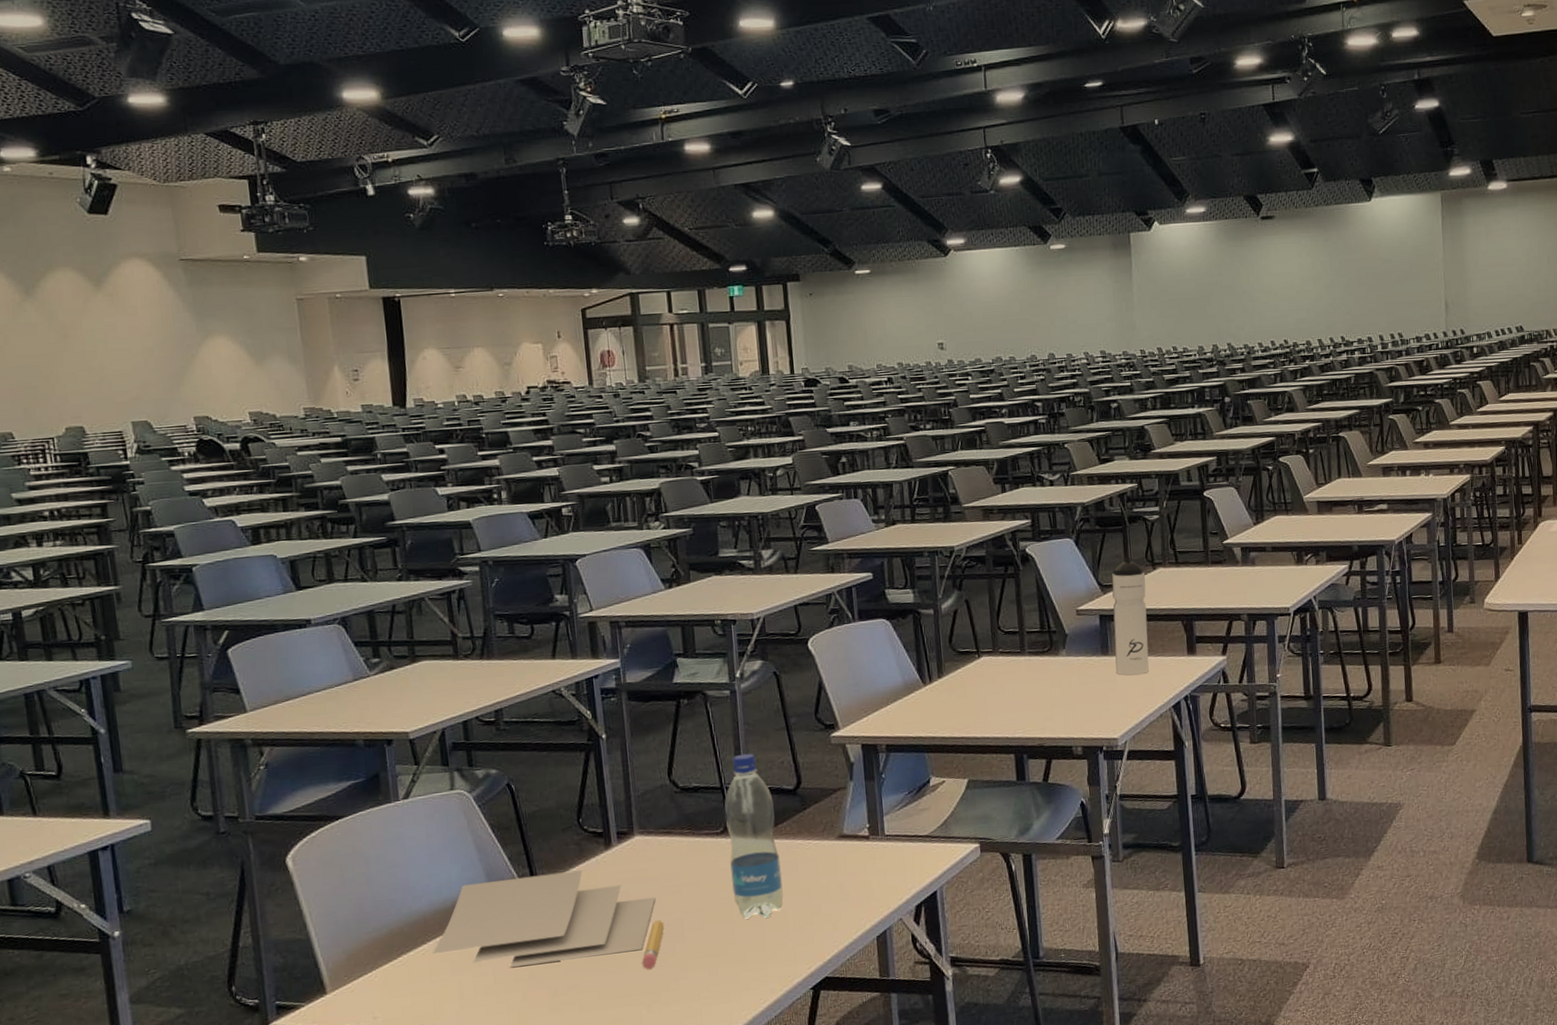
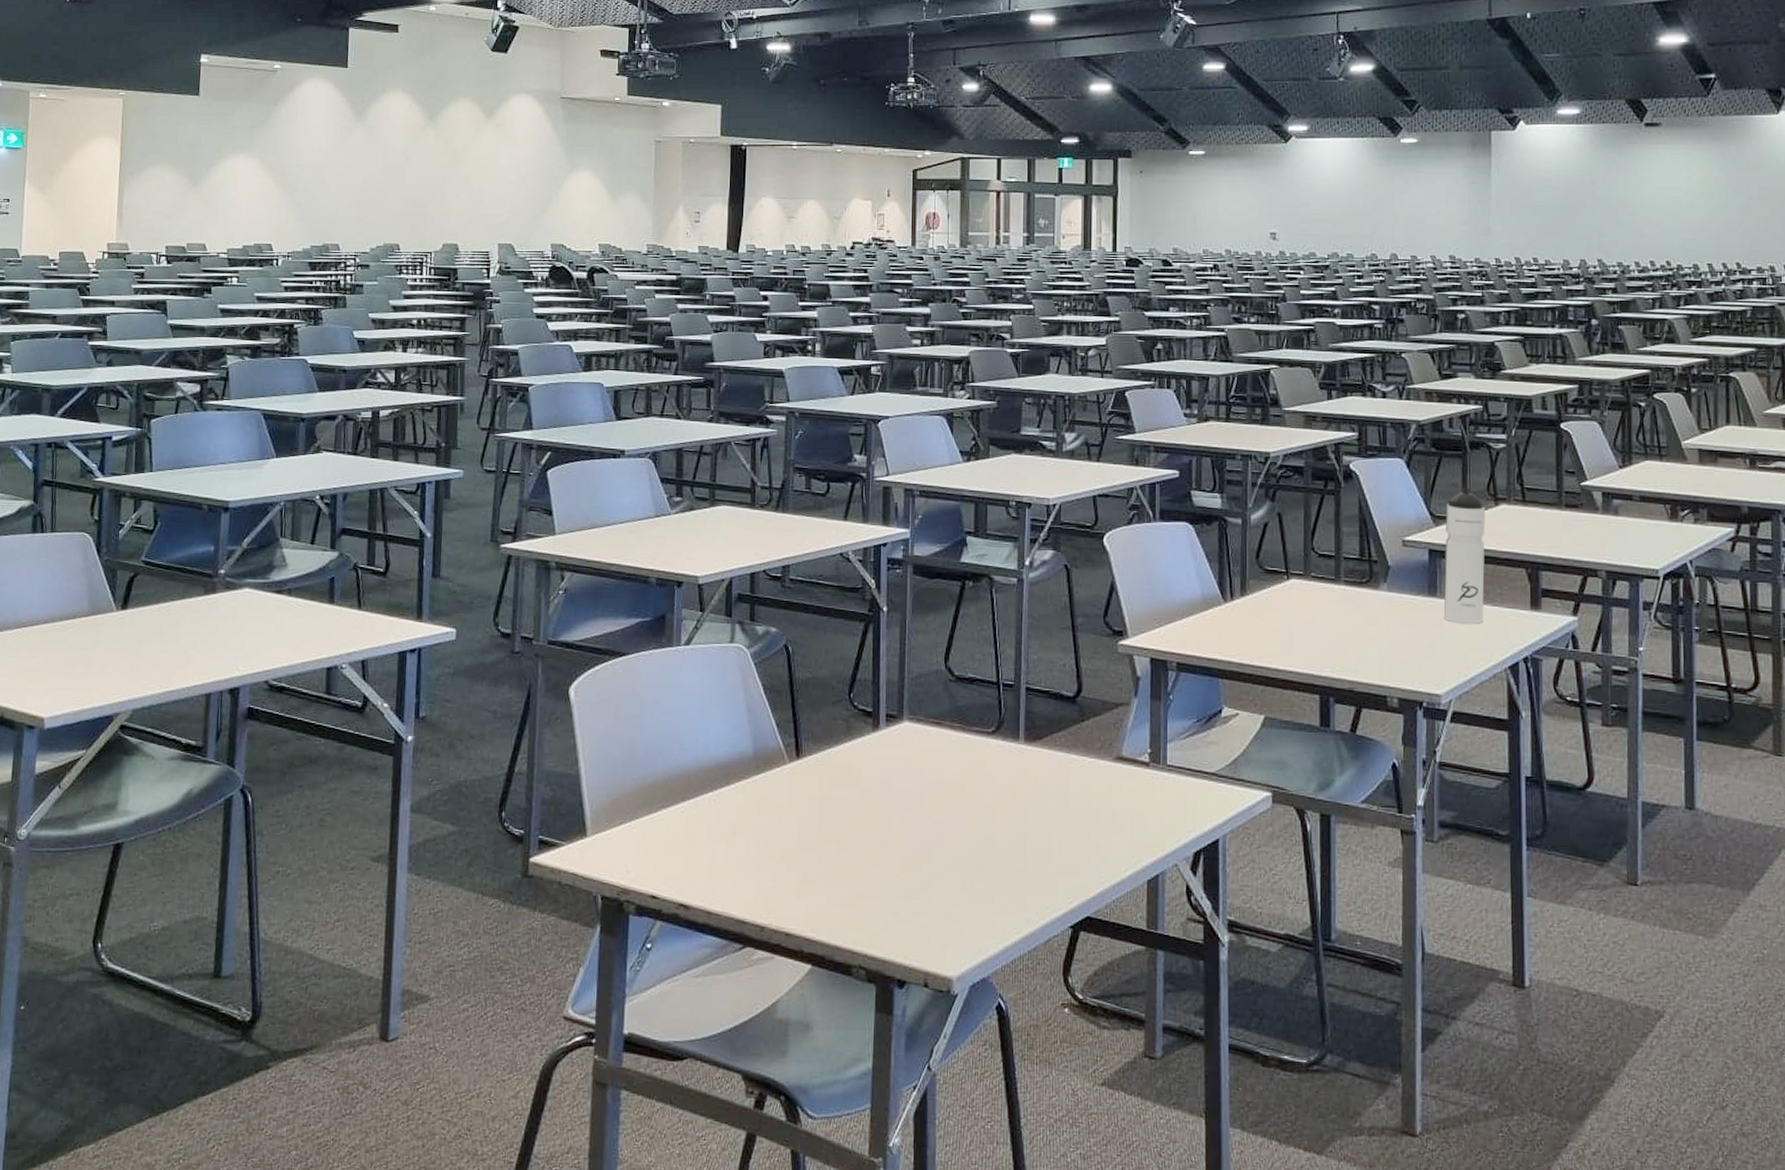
papers: present [433,870,656,967] -> none [692,745,917,848]
pencil: present [641,920,665,969] -> none [895,818,923,871]
bottle: present [724,753,783,919] -> none [998,649,1051,836]

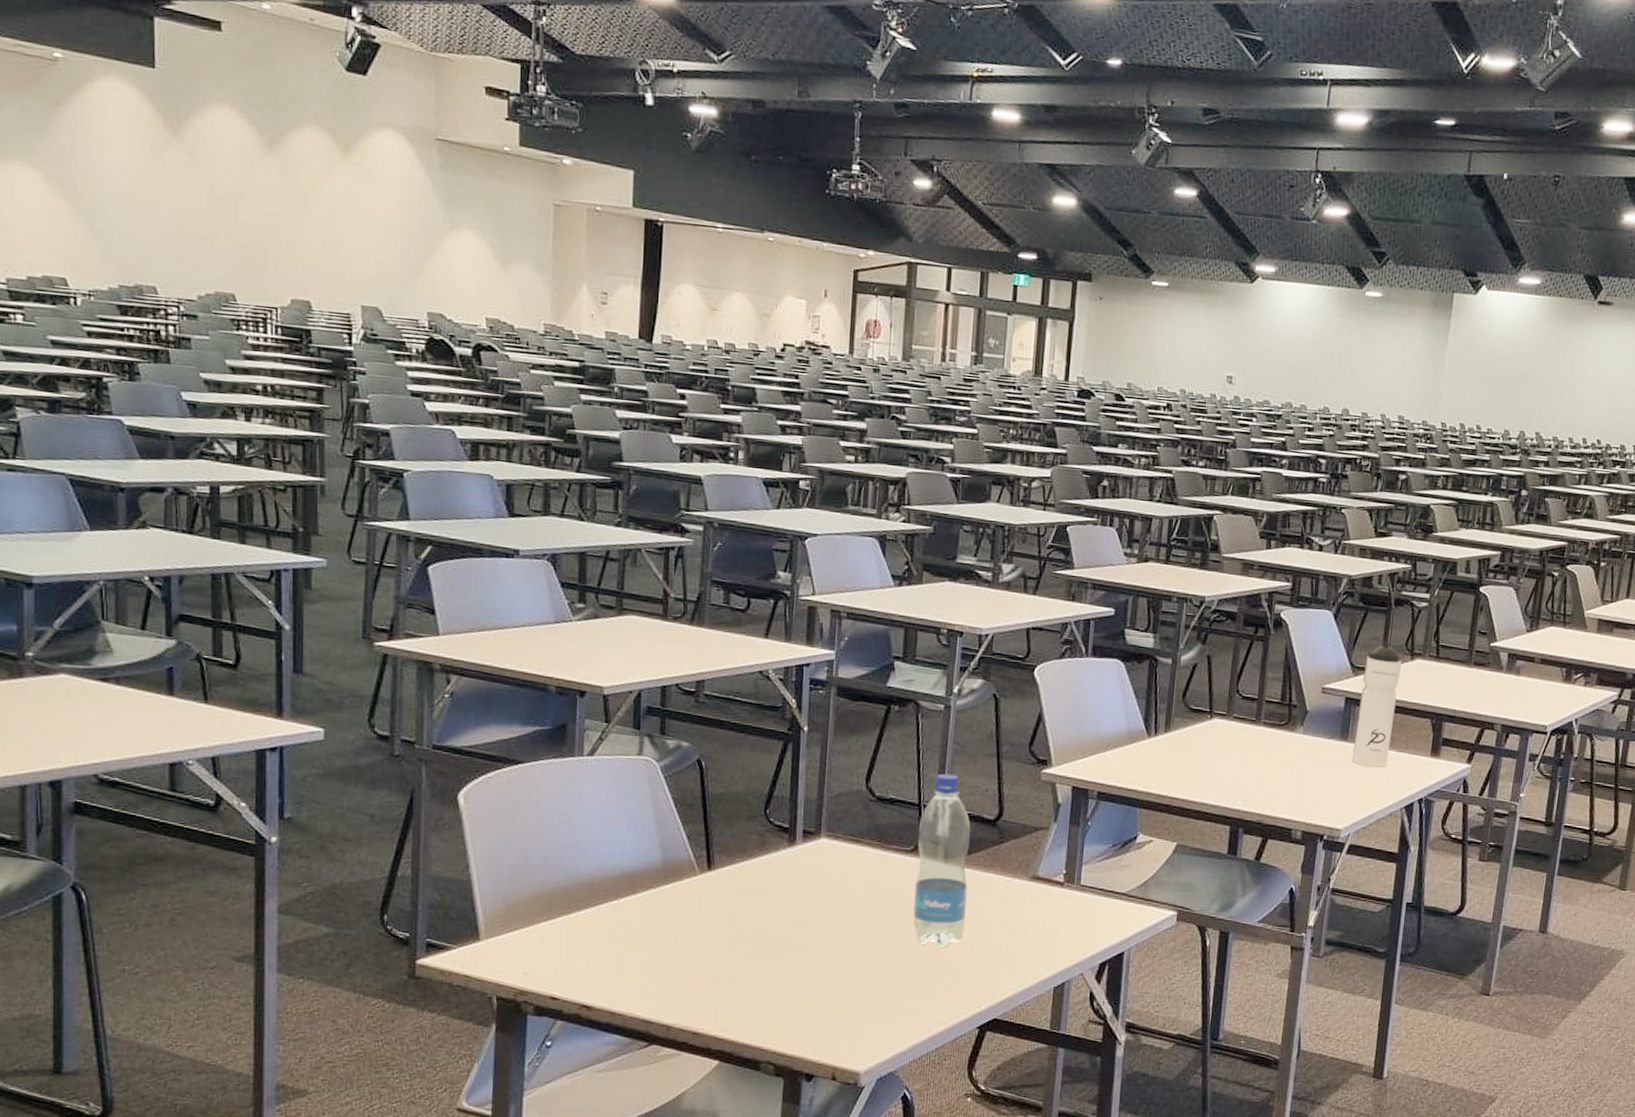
bottle: none [998,649,1051,836] -> present [913,773,971,947]

